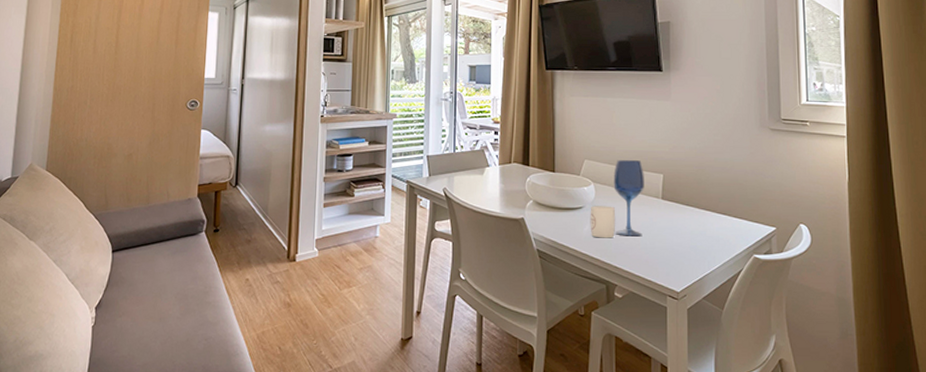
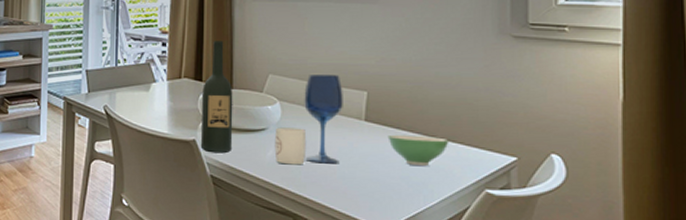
wine bottle: none [528,130,555,230] -> present [200,41,233,154]
bowl: none [679,210,726,237] -> present [387,134,449,167]

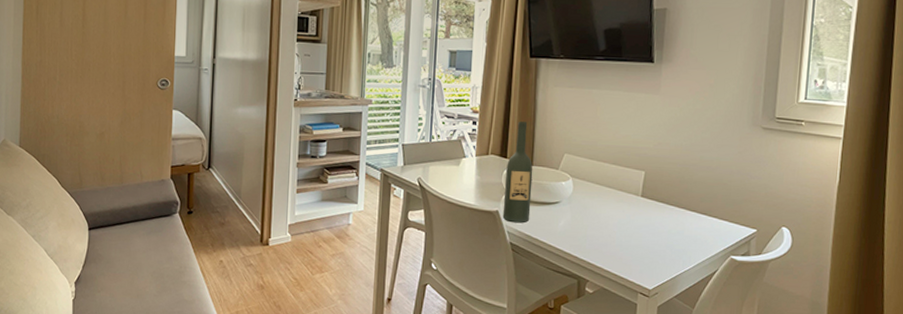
mug: present [274,127,307,165] -> none [565,201,593,234]
wineglass: present [304,75,343,164] -> none [590,155,626,234]
bowl: present [387,134,449,167] -> none [658,209,707,237]

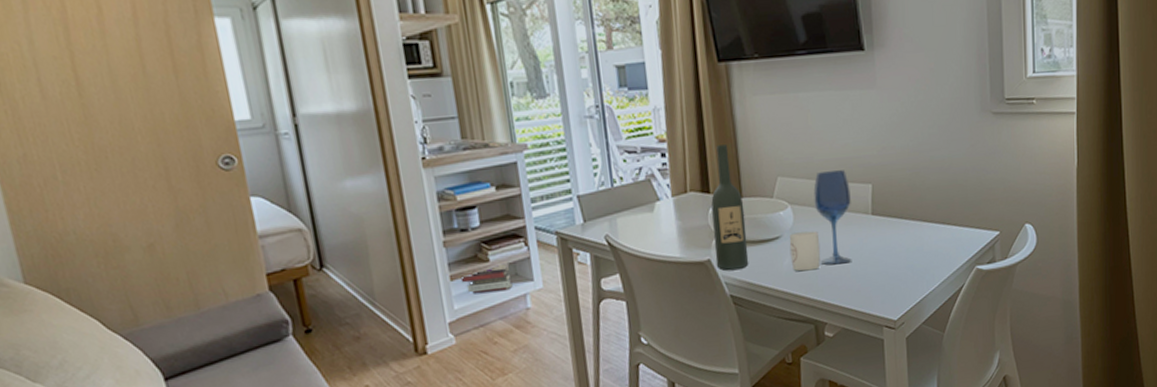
books: none [304,185,342,208] -> present [460,261,513,293]
mug: none [565,201,593,234] -> present [789,231,821,272]
wineglass: none [590,155,626,234] -> present [813,170,852,265]

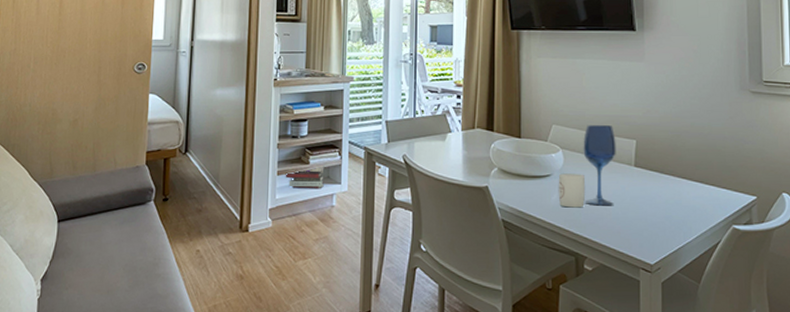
wine bottle: present [711,145,749,272] -> none [492,94,521,199]

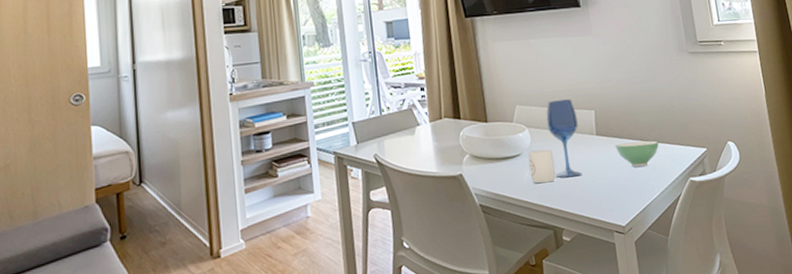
books: present [285,165,325,189] -> none [253,177,296,204]
bowl: none [653,178,703,207] -> present [615,140,659,167]

